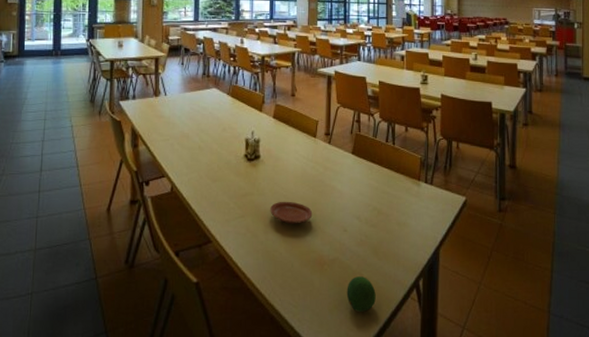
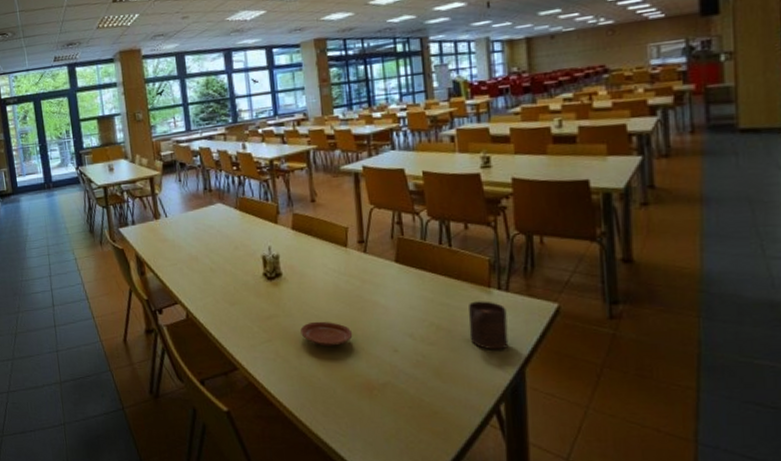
fruit: present [346,276,376,312] -> none [404,402,444,441]
cup: none [402,191,430,233] -> present [468,301,509,350]

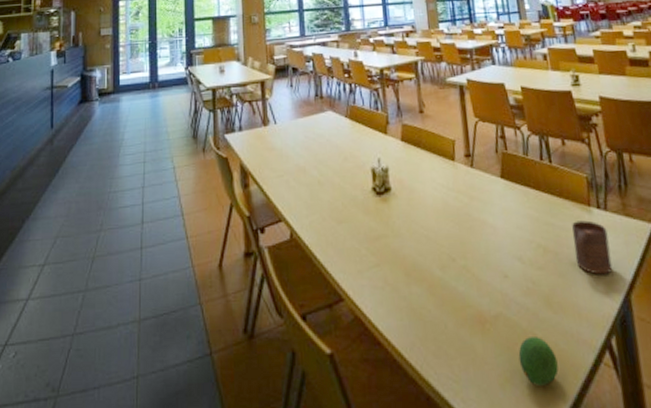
plate: present [300,321,353,346] -> none [410,242,463,272]
fruit: none [404,402,444,441] -> present [518,337,559,386]

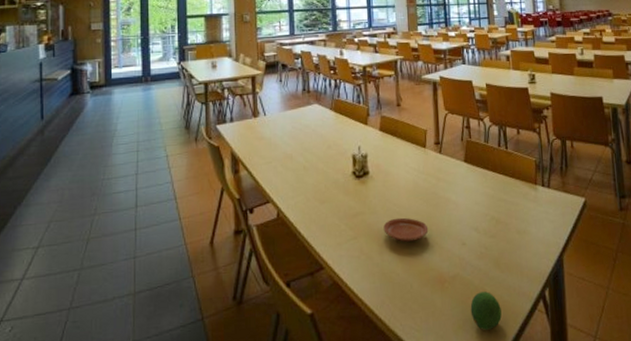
plate: none [410,242,463,272] -> present [383,217,429,242]
cup: present [571,220,613,275] -> none [520,196,551,241]

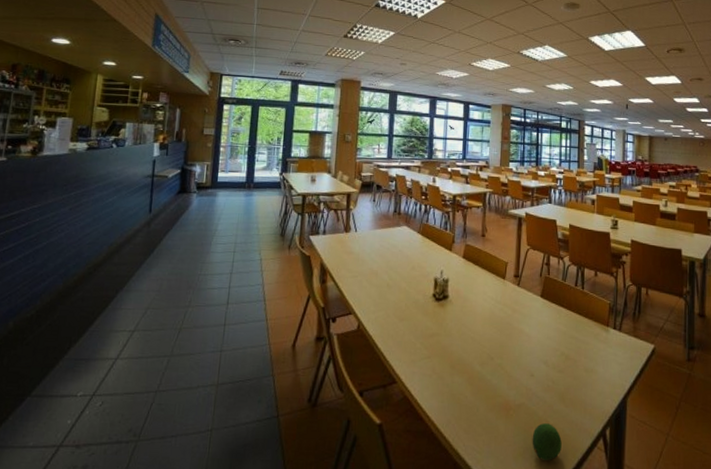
plate: present [383,217,429,242] -> none [457,343,500,367]

